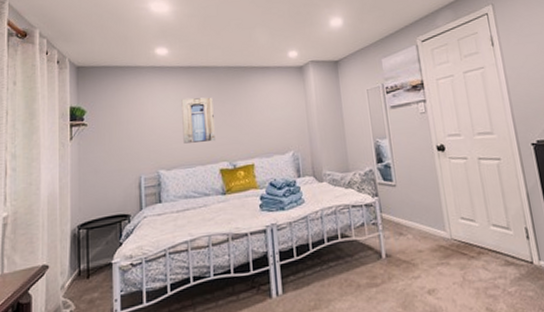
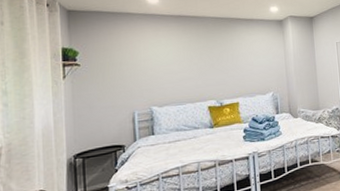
wall art: present [181,97,215,144] -> none [172,44,204,84]

